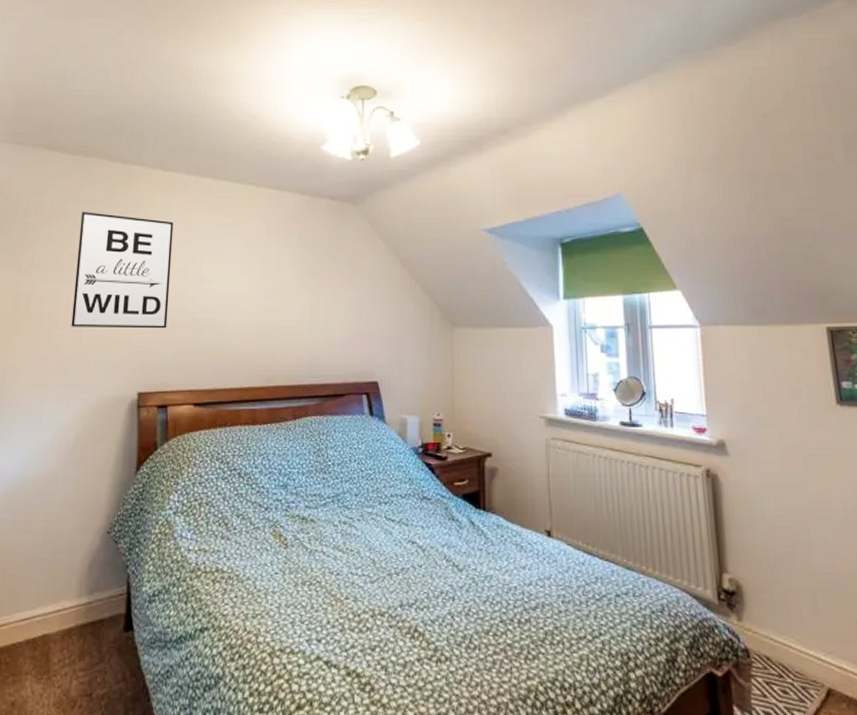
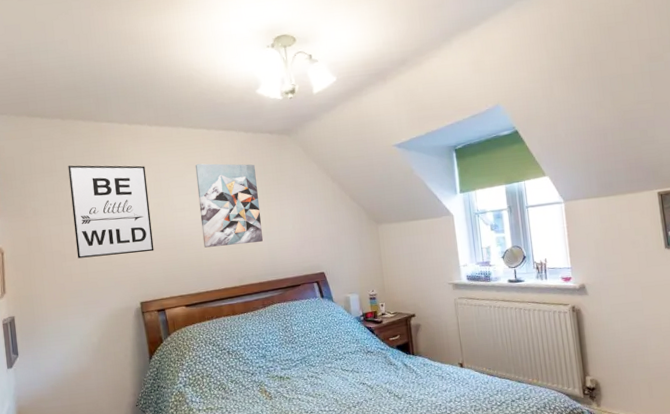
wall art: none [229,227,308,332] -> present [195,163,264,248]

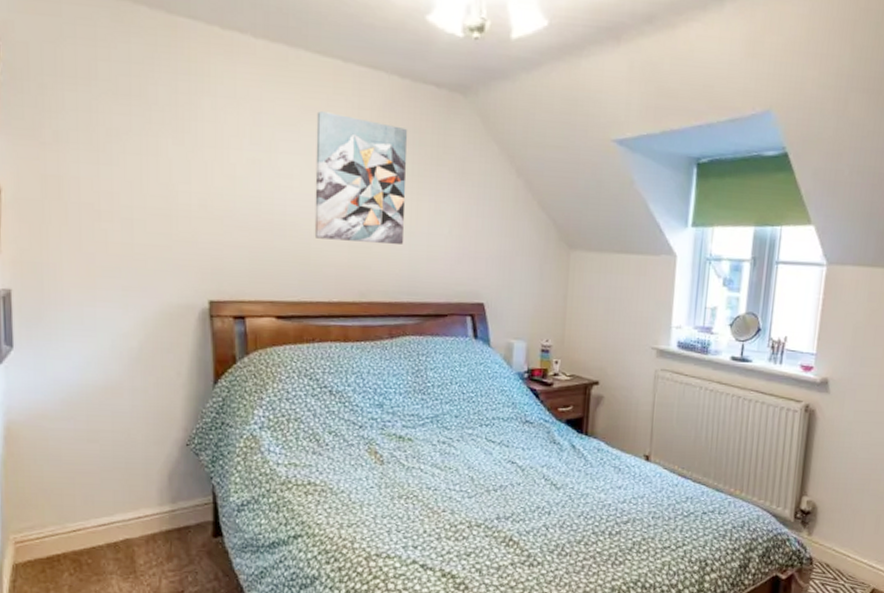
wall art: present [68,165,154,259] -> none [116,74,240,230]

